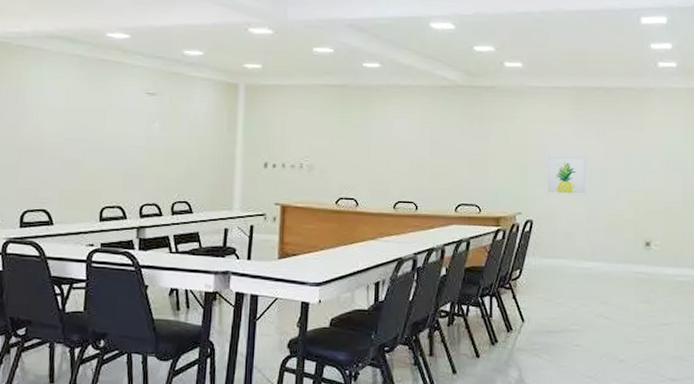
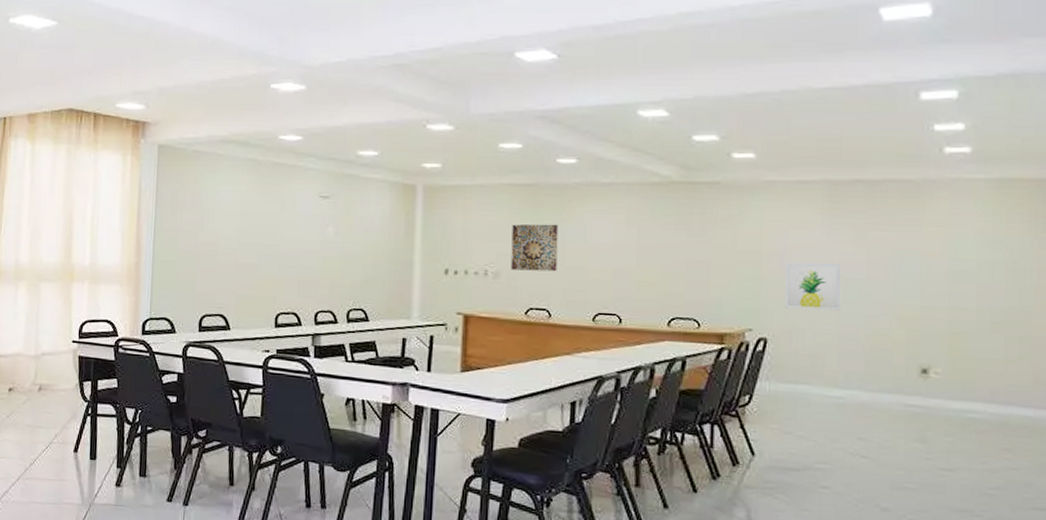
wall art: none [323,121,365,165] -> present [511,224,559,272]

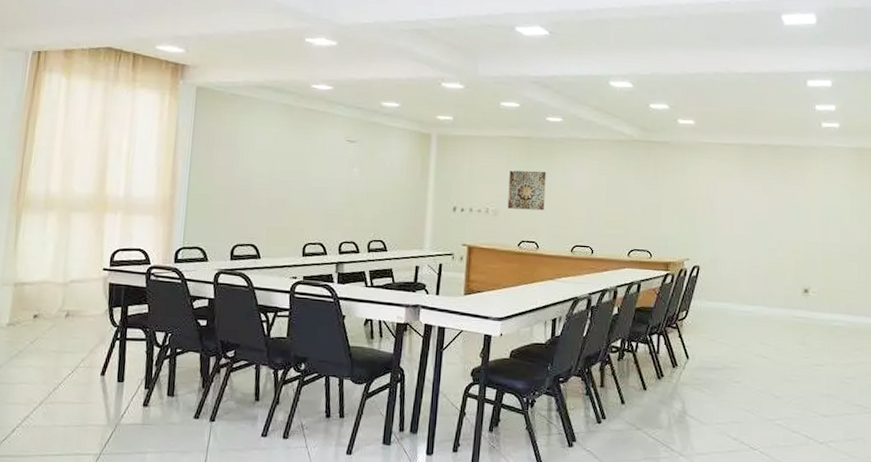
wall art: present [785,262,840,311] -> none [713,207,751,245]

